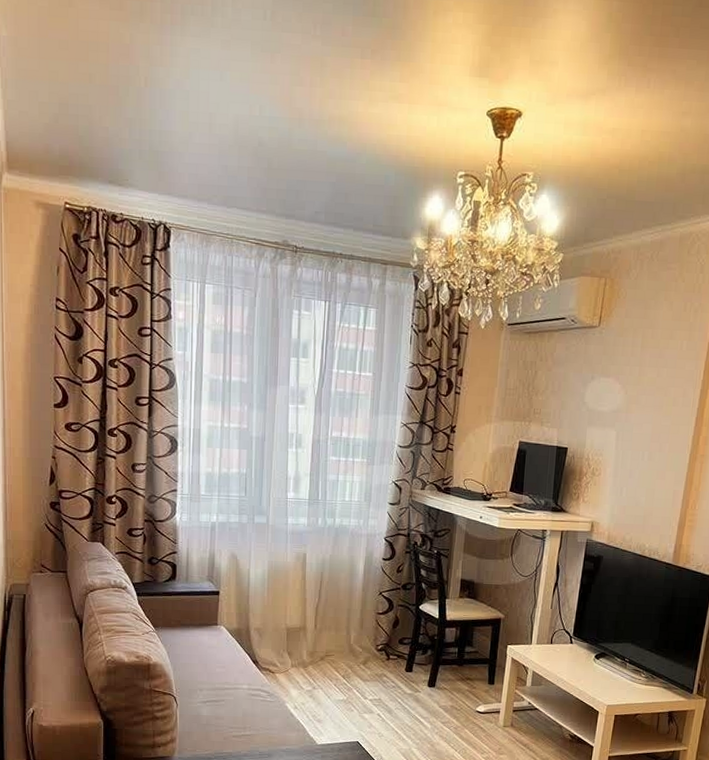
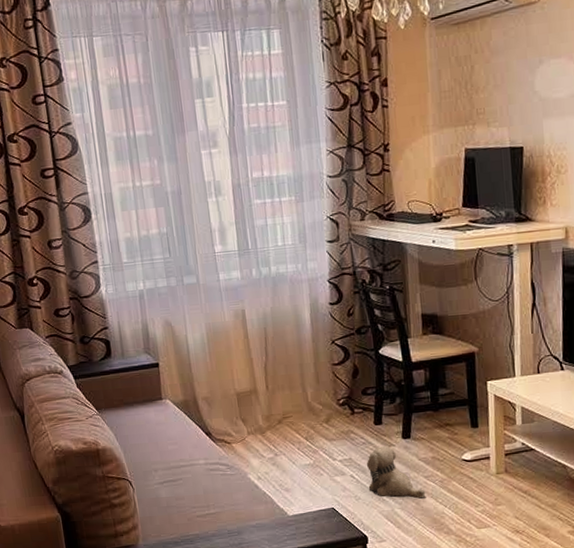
plush toy: none [391,691,441,741] -> present [366,446,426,499]

